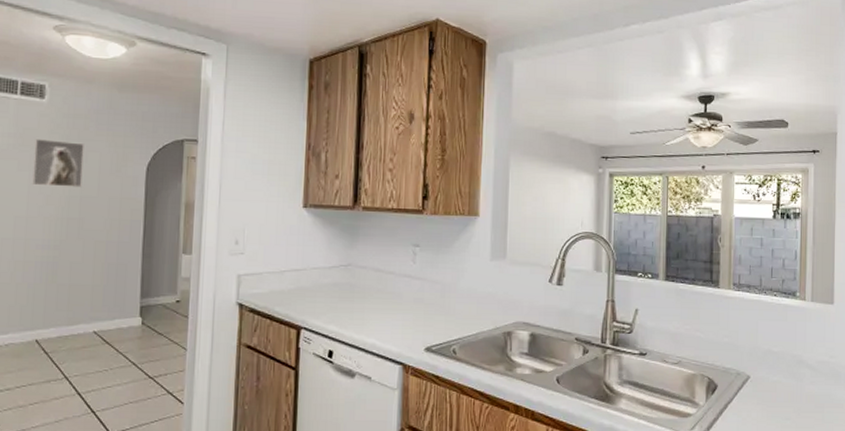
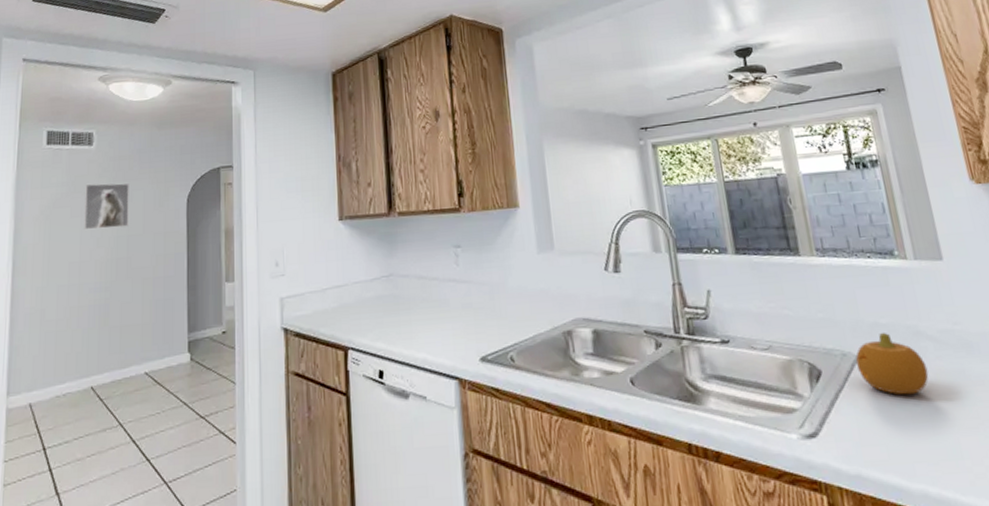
fruit: none [746,358,802,410] -> present [855,332,929,395]

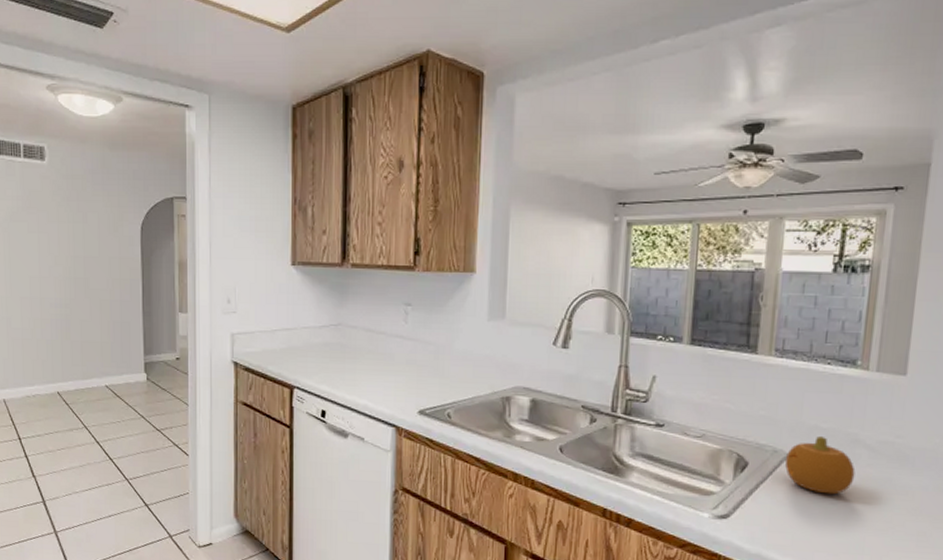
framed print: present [84,183,129,230] -> none [40,201,84,248]

